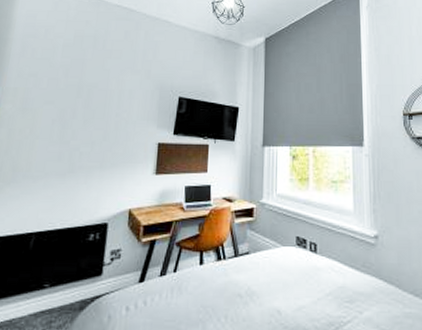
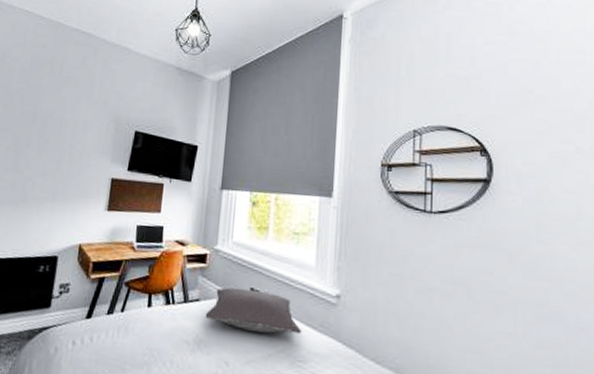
pillow: none [255,237,346,278] -> present [205,287,302,334]

